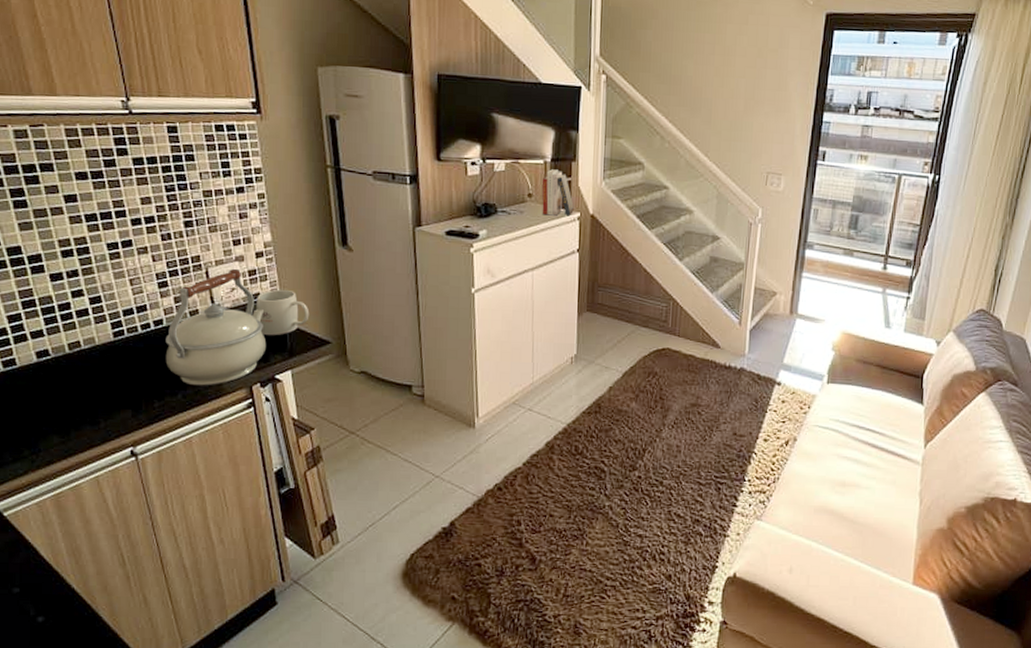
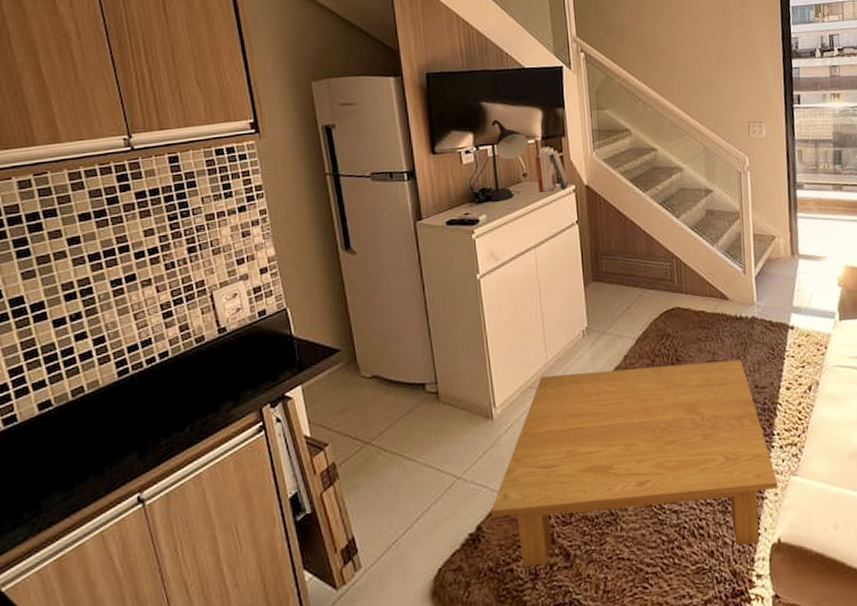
kettle: present [165,268,267,386] -> none [171,287,275,417]
mug: present [257,289,310,336] -> none [263,301,317,353]
coffee table: none [465,395,742,575] -> present [491,359,778,567]
desk lamp: none [484,133,537,219] -> present [482,119,529,202]

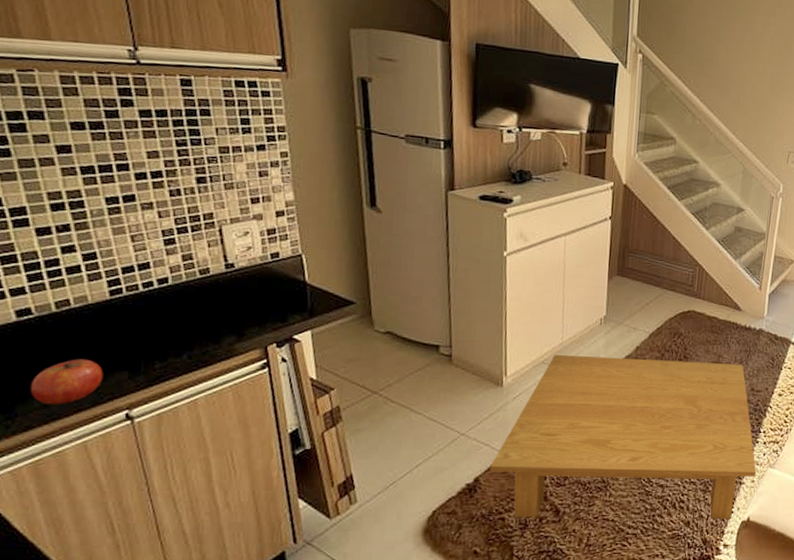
fruit: none [52,444,116,497] -> present [30,359,104,406]
desk lamp: present [482,119,529,202] -> none [519,104,573,186]
books: present [534,147,570,192] -> none [576,140,609,185]

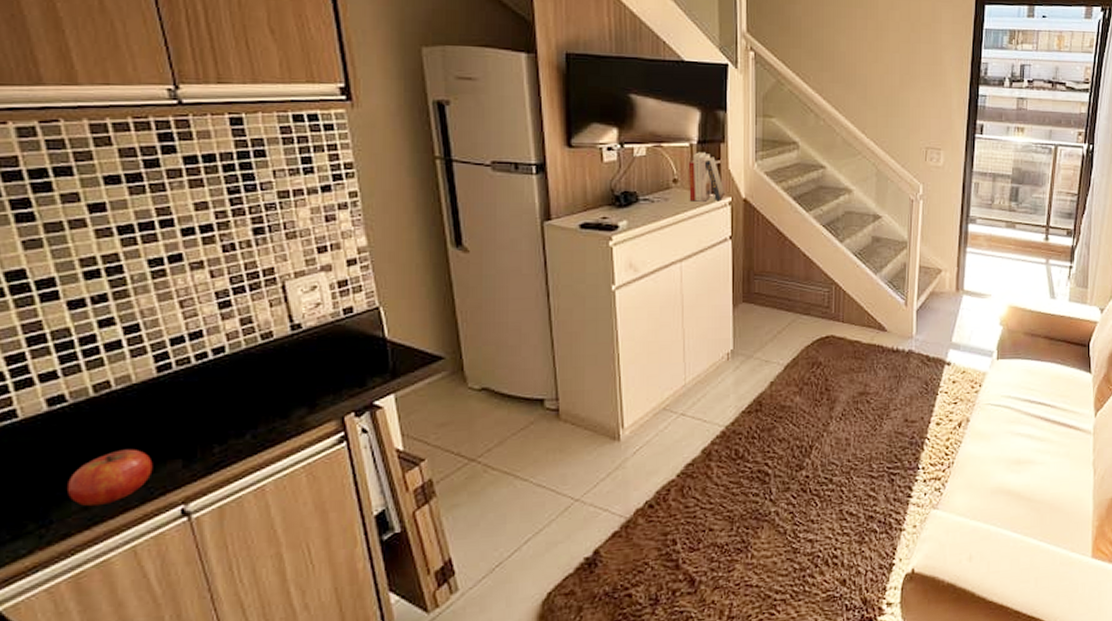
coffee table: present [490,354,757,520] -> none [611,392,918,592]
books: none [576,140,609,185] -> present [688,152,726,202]

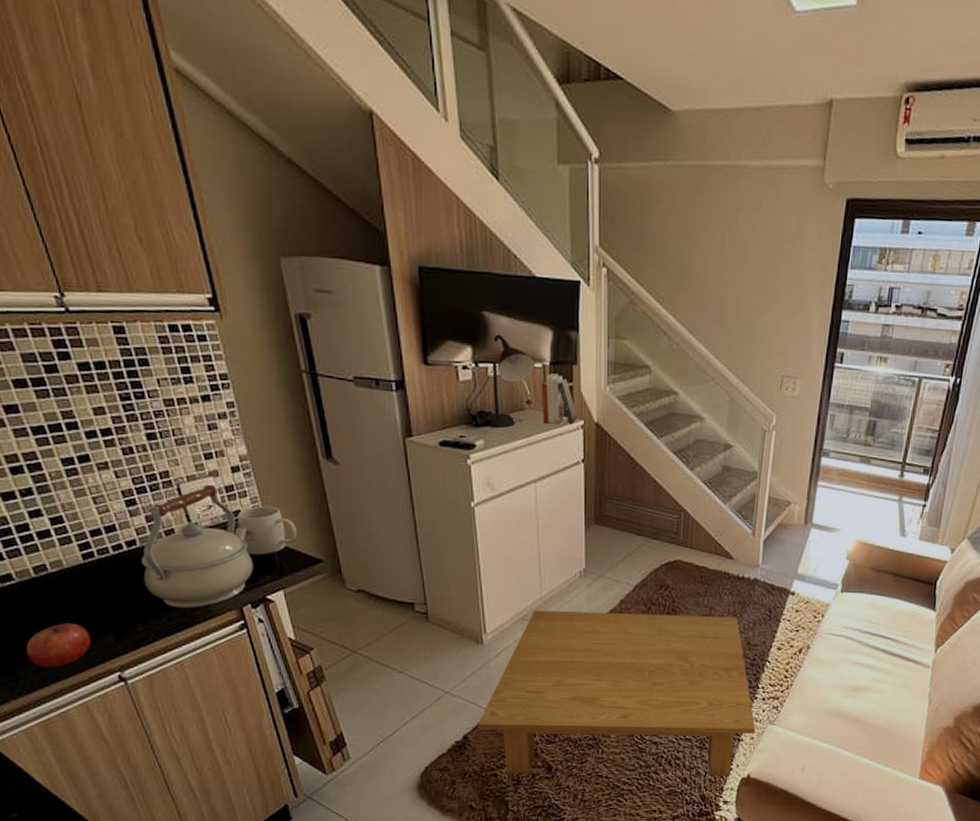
kettle: none [228,280,363,423] -> present [141,484,254,608]
mug: none [349,300,417,356] -> present [237,505,298,555]
coffee table: none [611,392,918,592] -> present [478,610,756,776]
desk lamp: none [624,115,682,207] -> present [480,334,535,428]

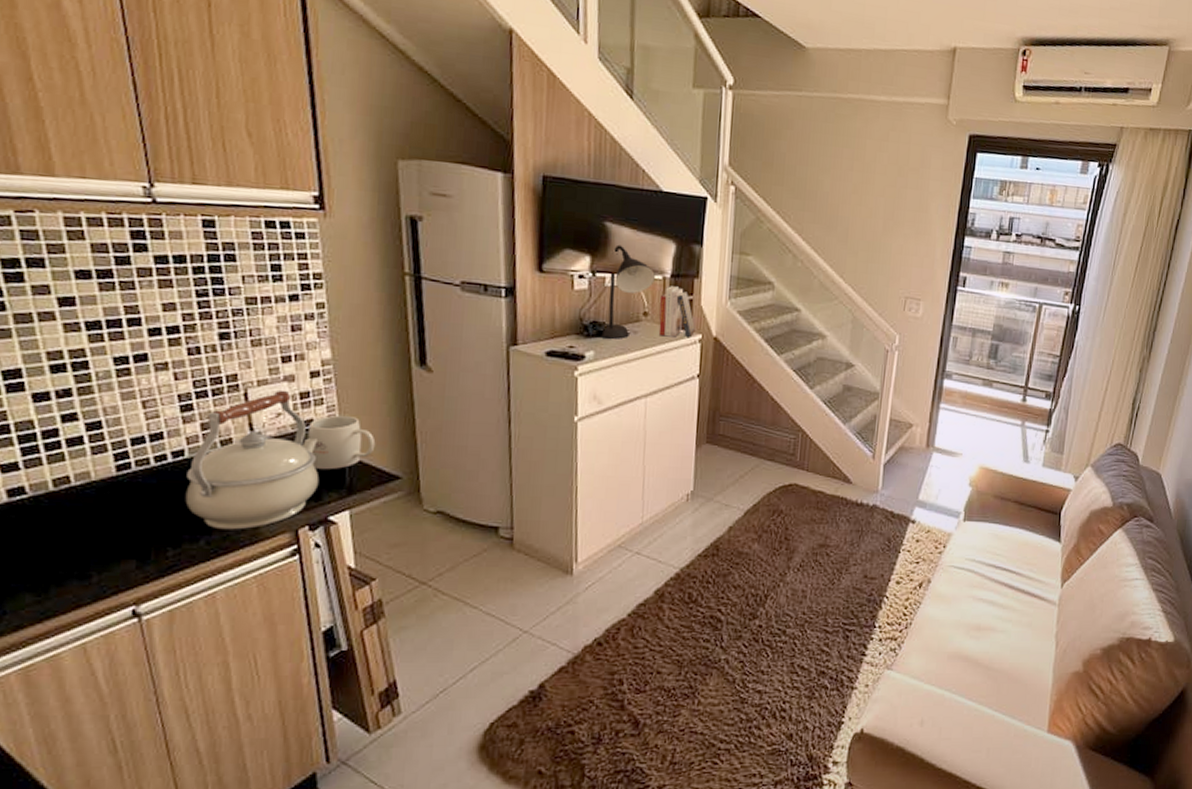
fruit: present [25,623,92,668] -> none [21,546,108,601]
coffee table: present [478,610,756,776] -> none [558,536,871,732]

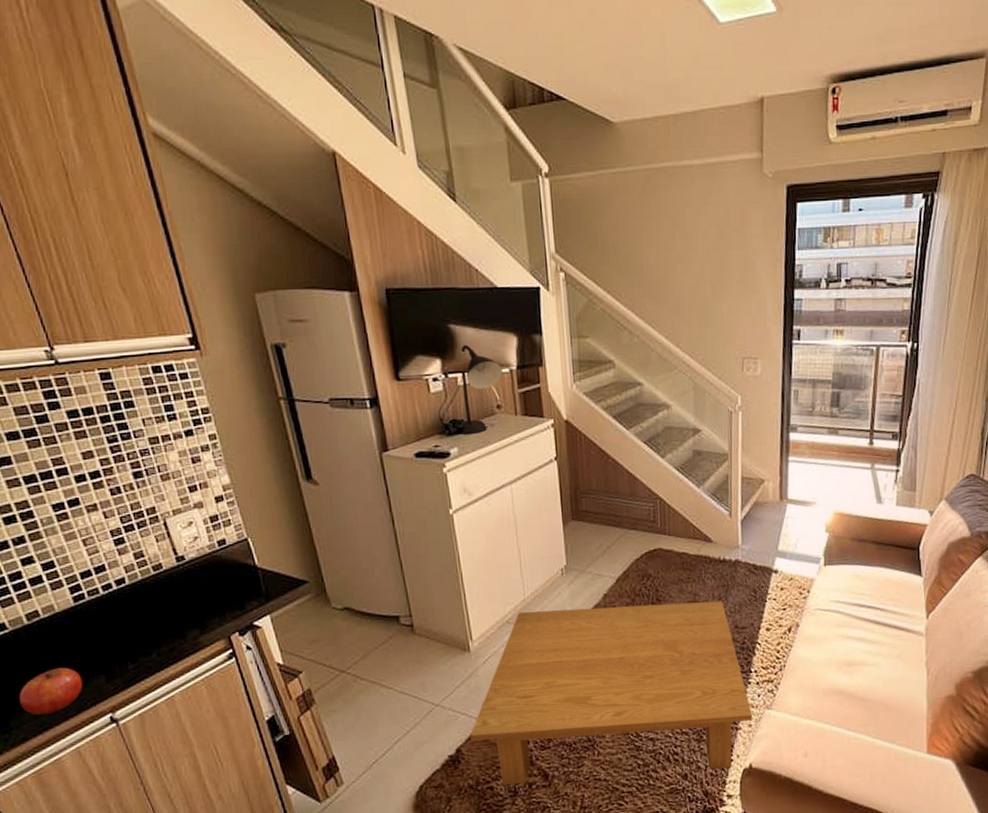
fruit: none [21,546,108,601] -> present [18,667,83,716]
kettle: present [185,389,320,530] -> none [130,516,241,643]
mug: present [308,415,376,470] -> none [222,532,282,583]
coffee table: none [558,536,871,732] -> present [470,600,753,785]
books: present [658,286,696,338] -> none [509,377,548,426]

